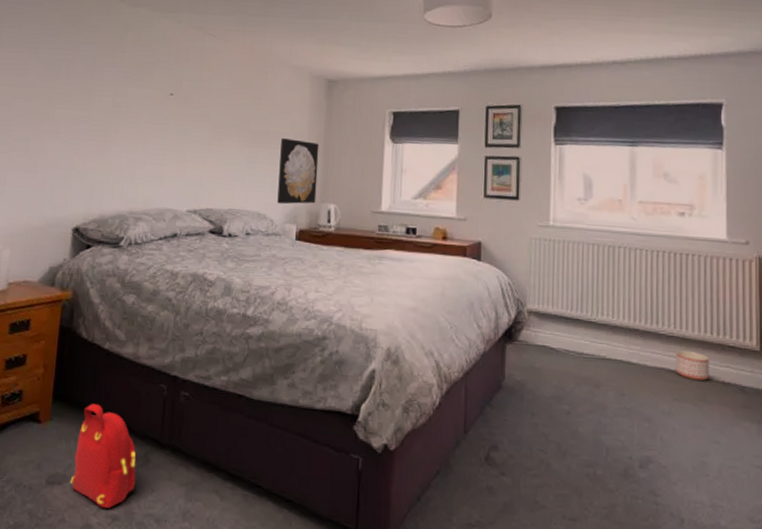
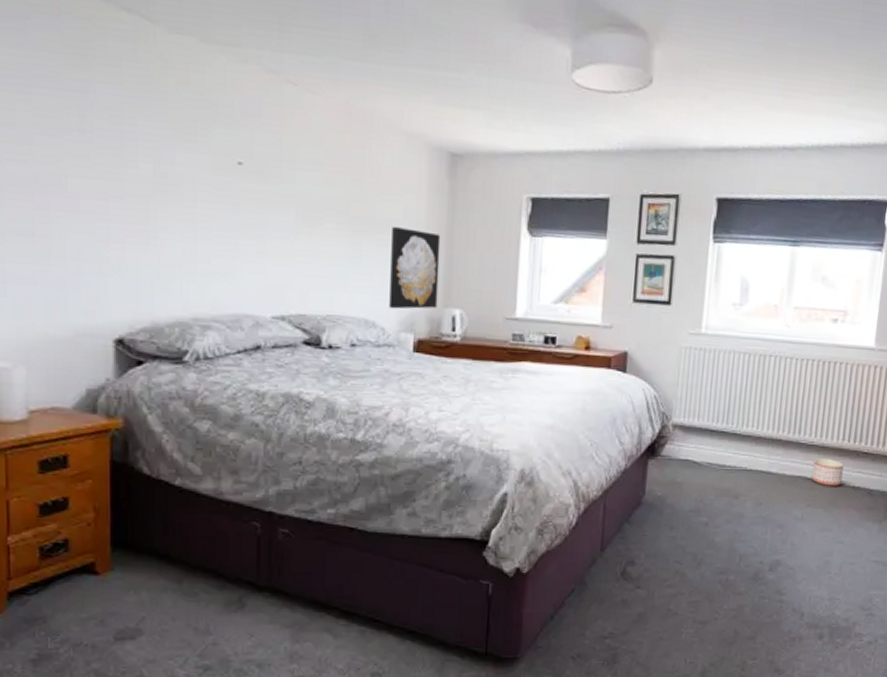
backpack: present [70,404,137,508] -> none [145,549,230,659]

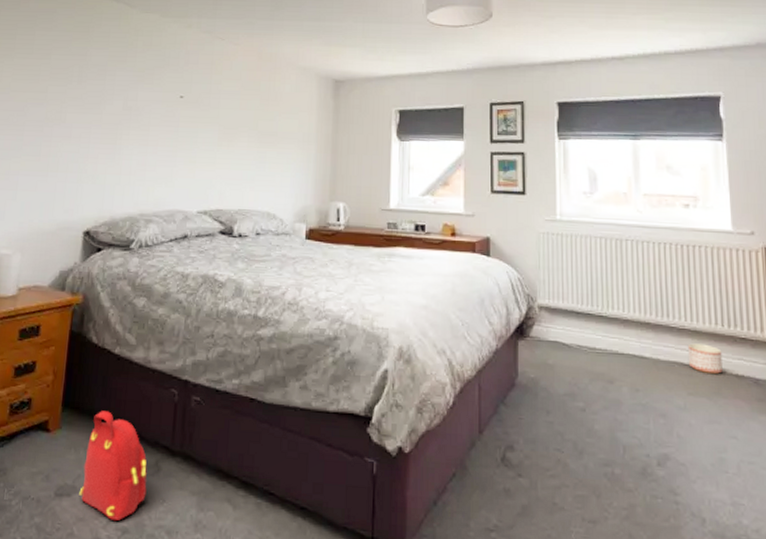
backpack: none [145,549,230,659] -> present [79,411,147,521]
wall art: present [389,227,441,309] -> none [287,138,328,204]

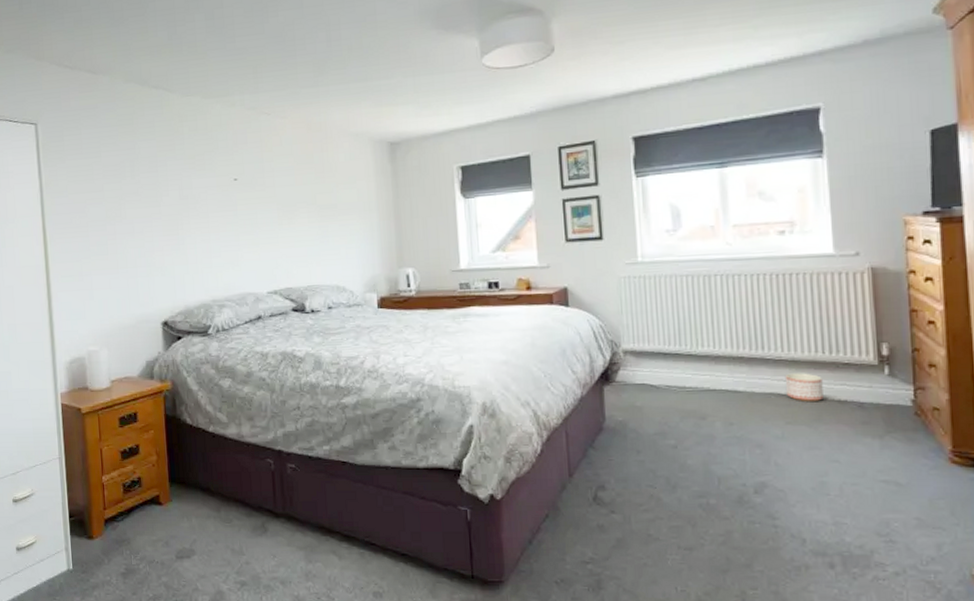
backpack: present [79,411,147,521] -> none [197,483,258,575]

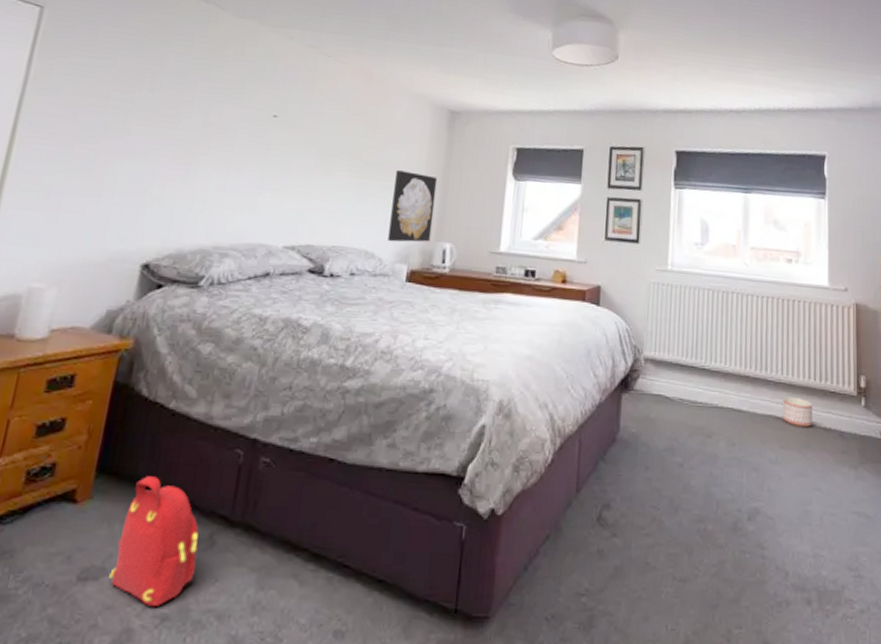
backpack: none [197,483,258,575] -> present [109,476,199,606]
wall art: none [350,208,393,275] -> present [387,170,438,242]

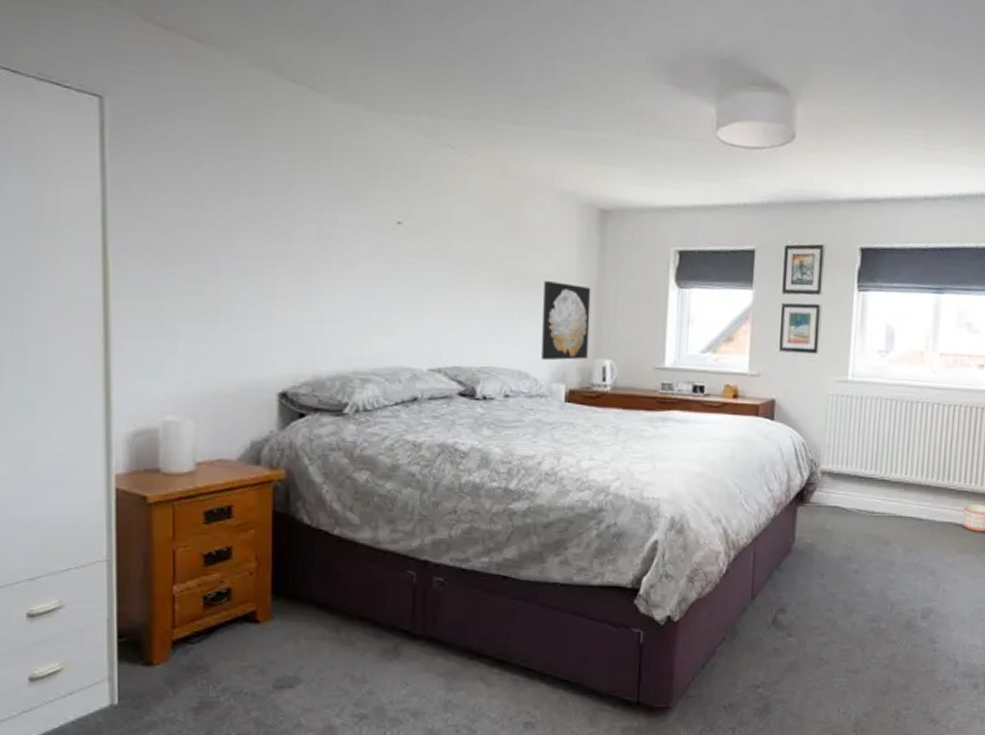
backpack: present [109,476,199,606] -> none [304,597,386,708]

